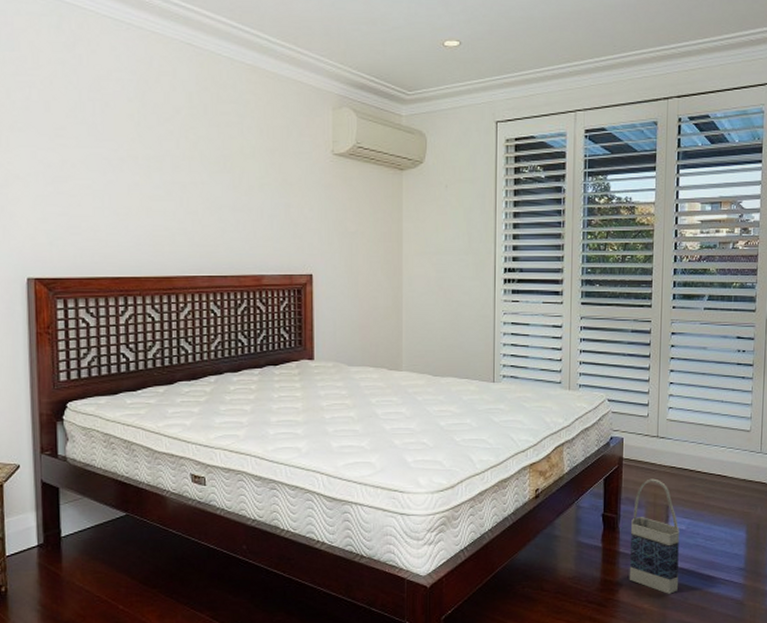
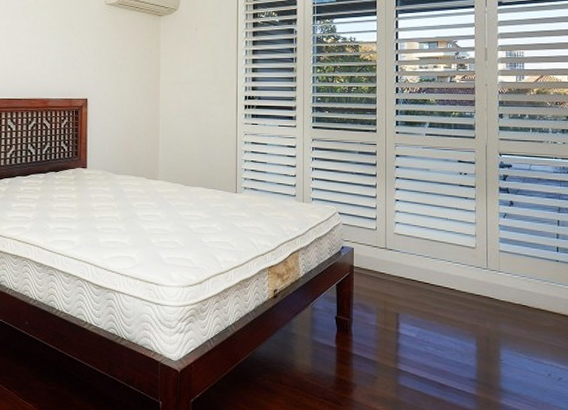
bag: present [629,478,680,594] -> none [362,287,411,398]

